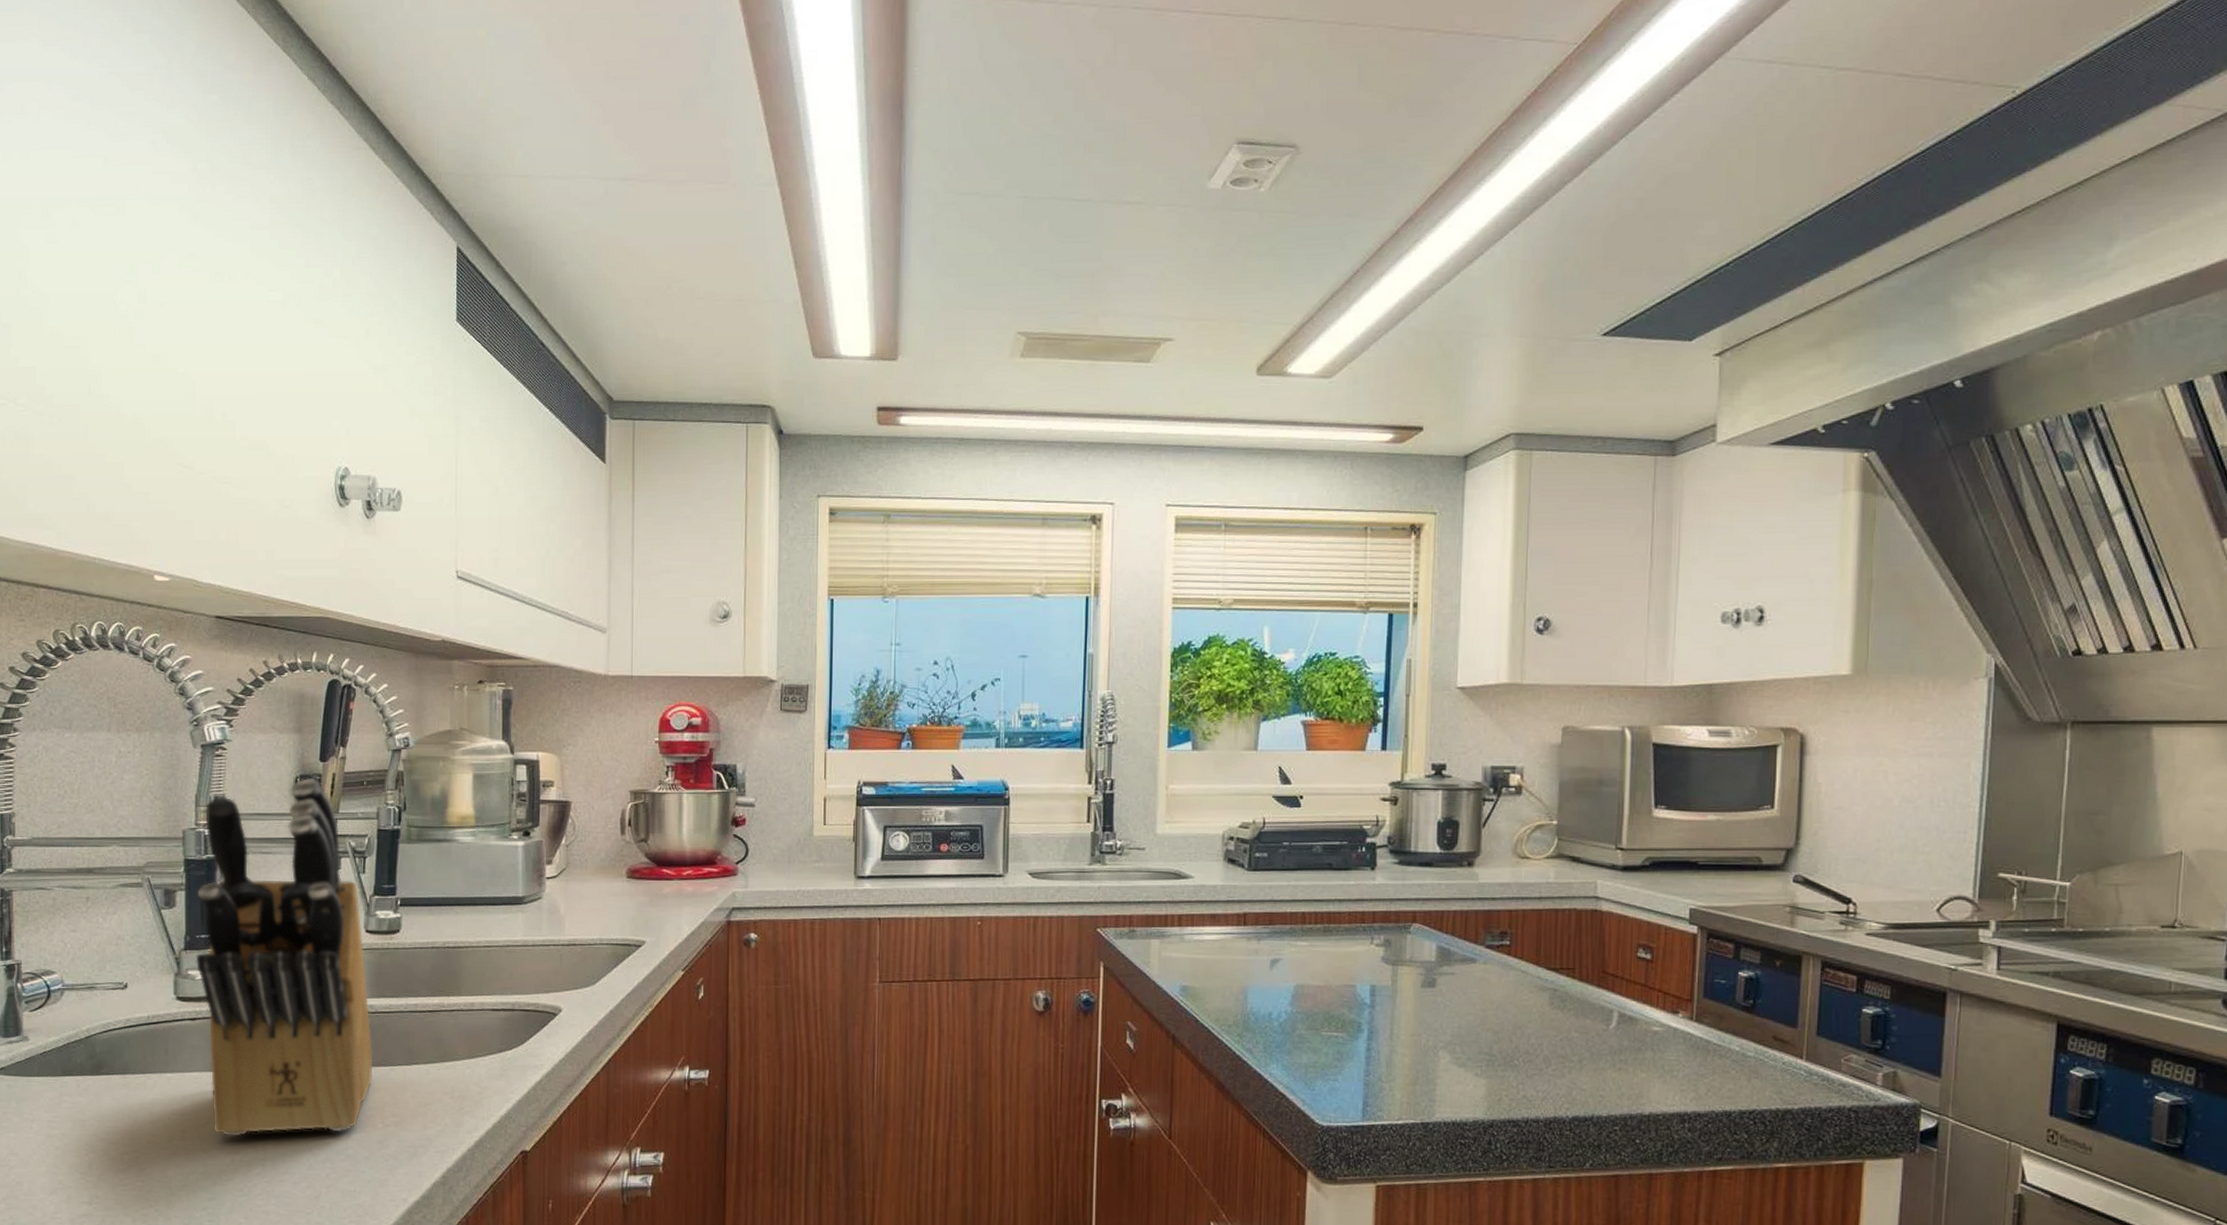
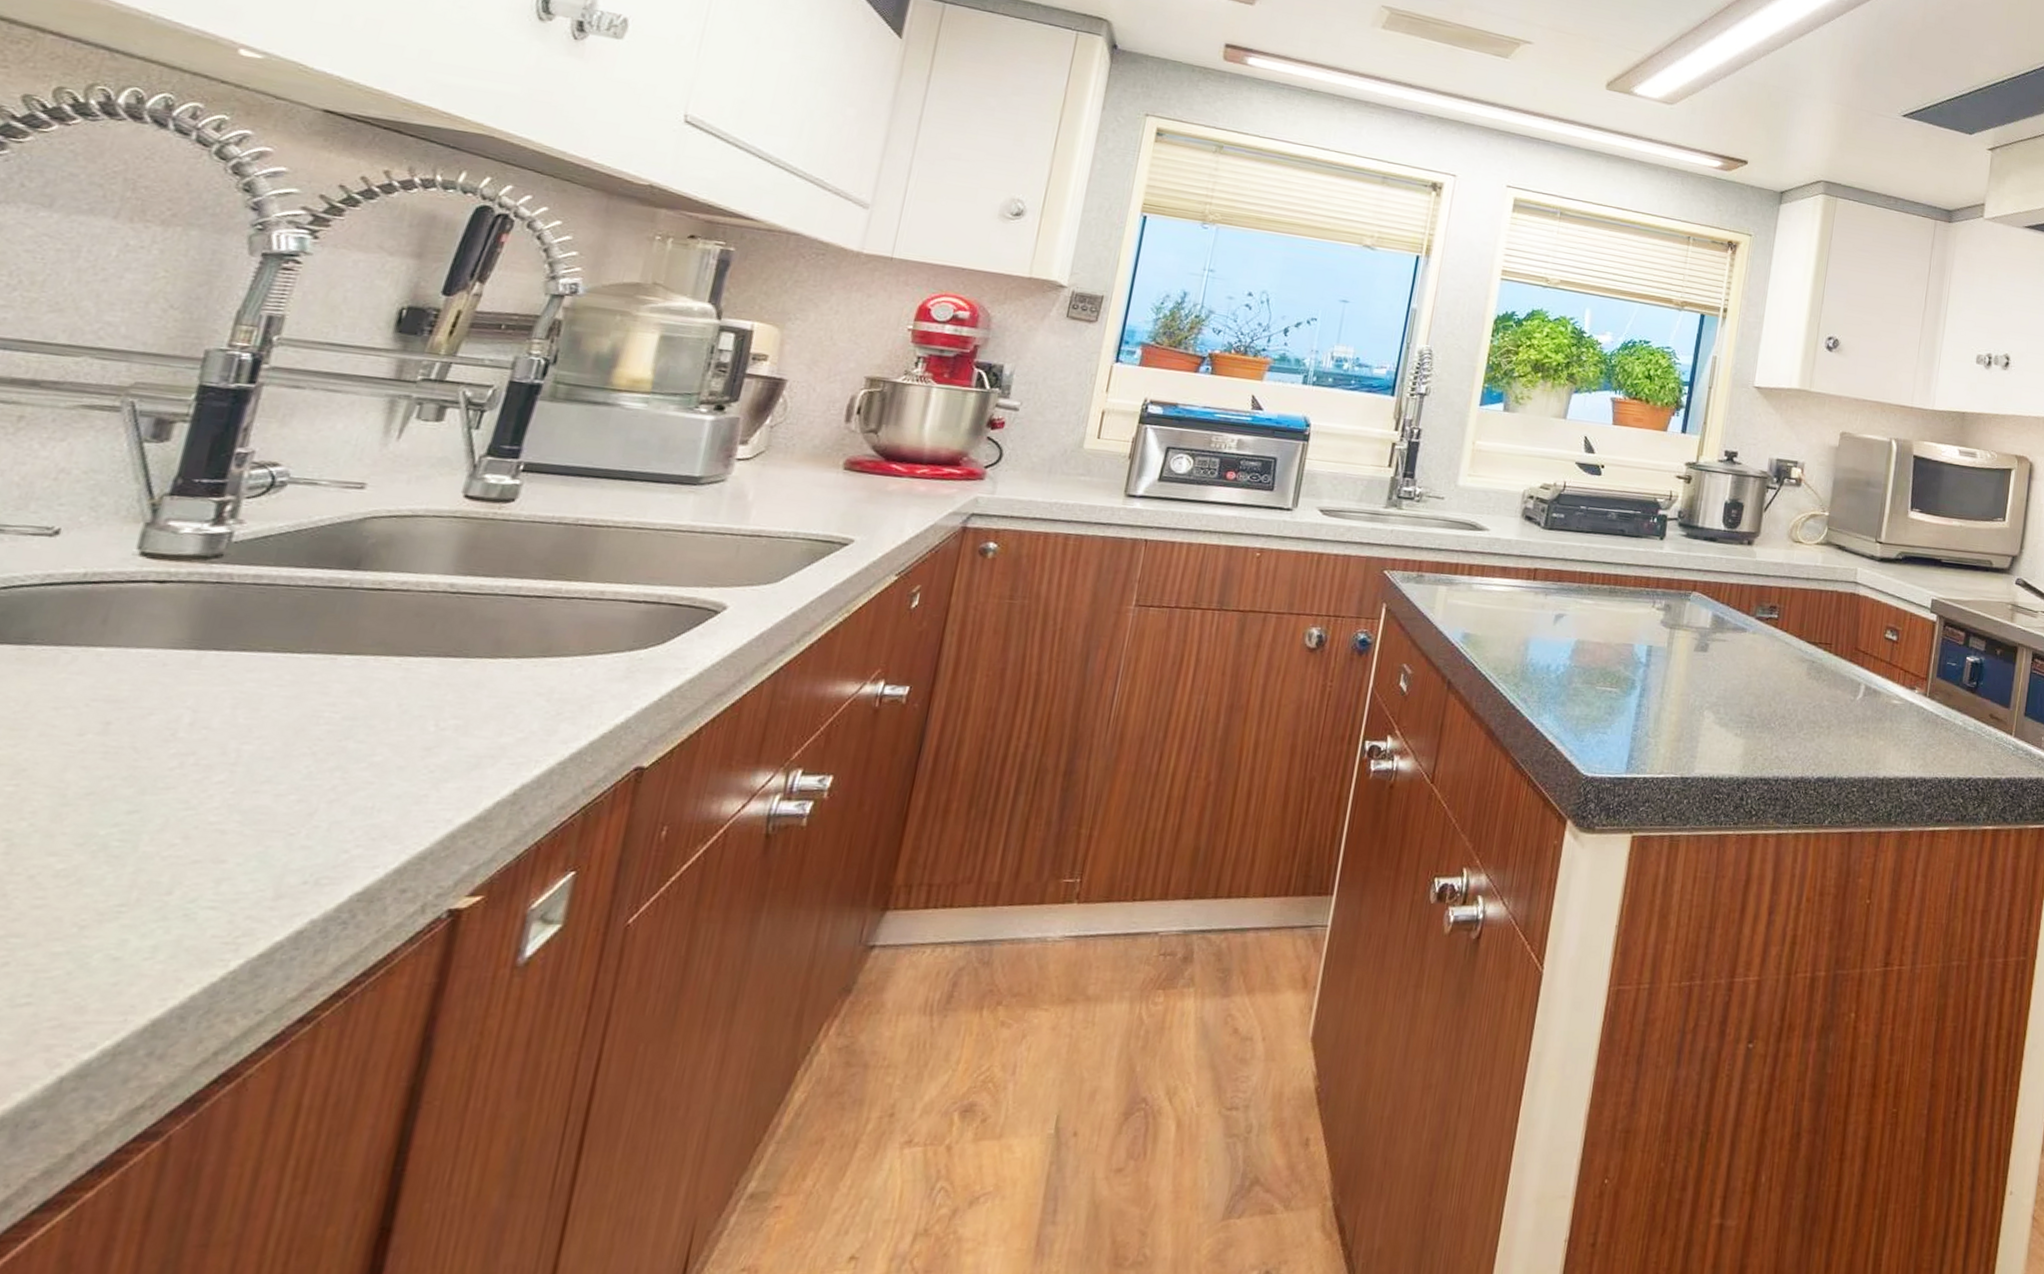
knife block: present [195,777,374,1137] -> none [158,311,465,735]

